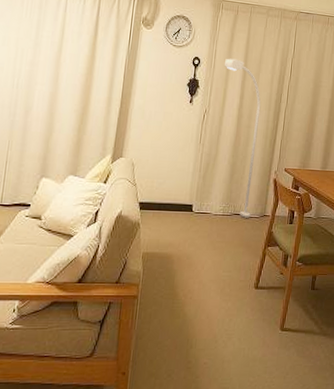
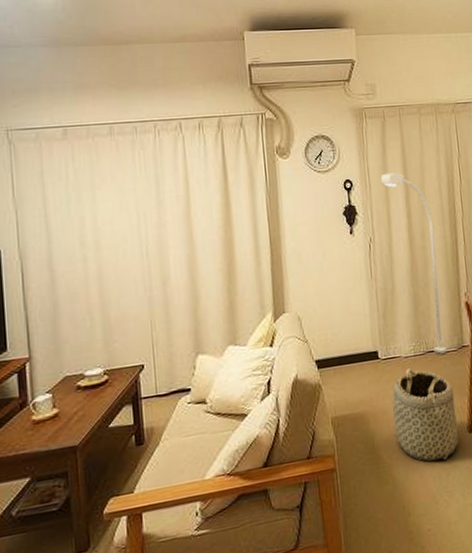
basket: none [193,225,250,307] -> present [392,368,459,462]

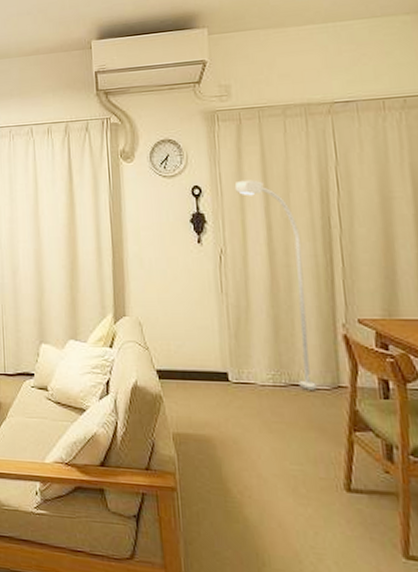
basket: present [392,368,459,462] -> none [244,399,332,514]

